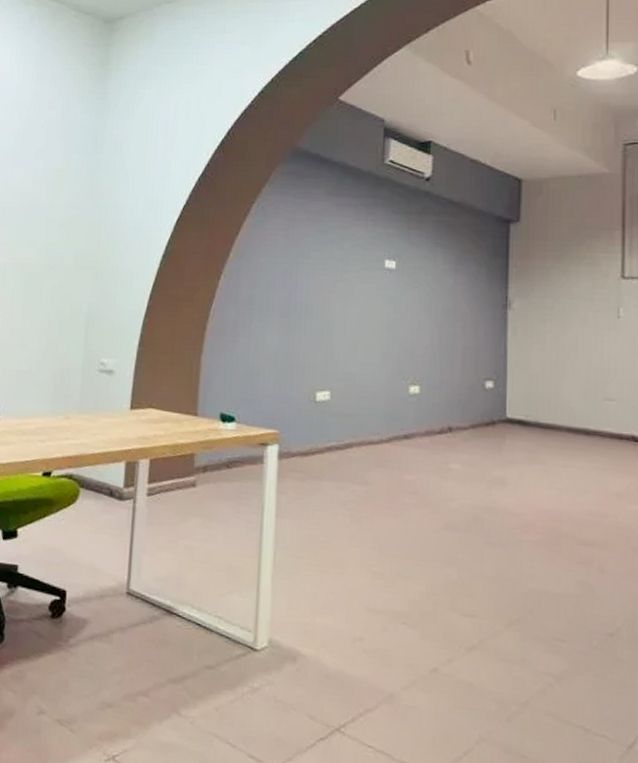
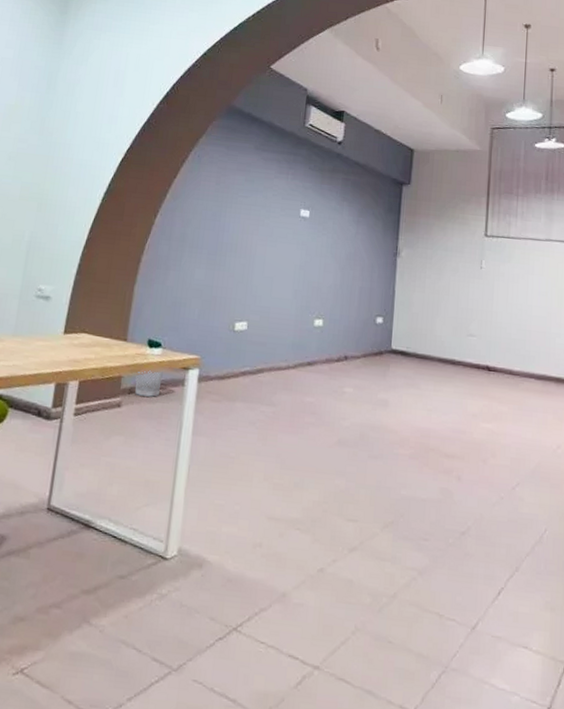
wastebasket: none [209,447,239,476] -> present [135,370,163,397]

